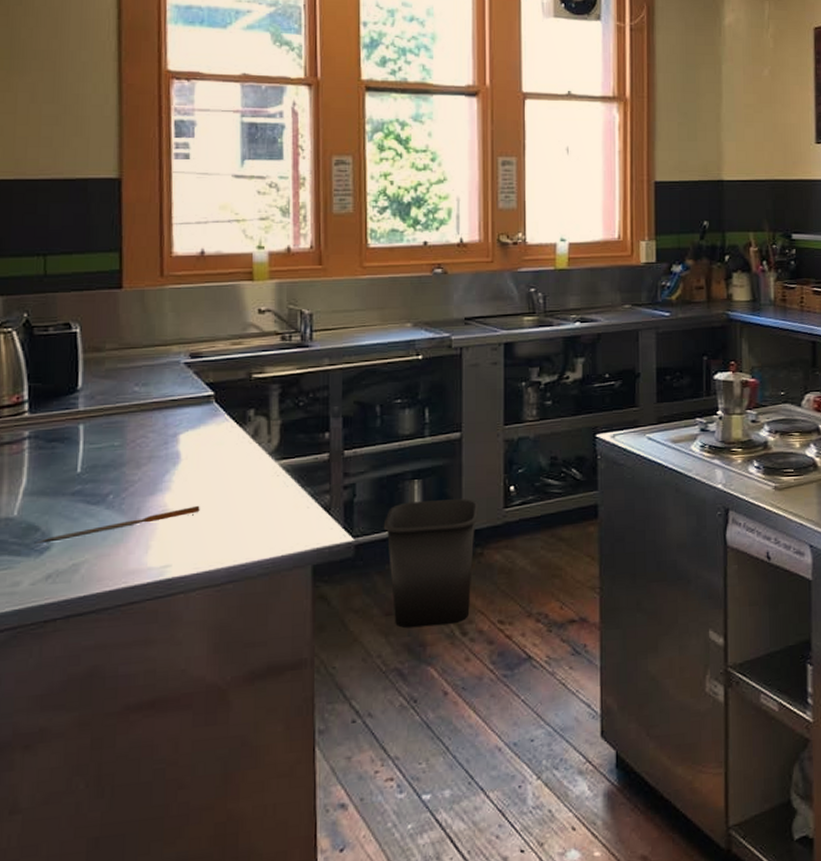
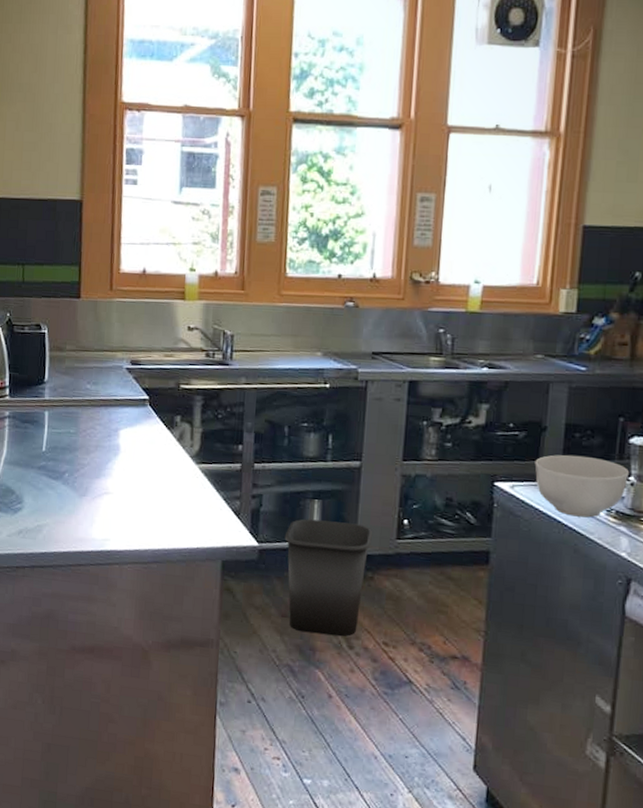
kitchen knife: present [34,505,200,544] -> none [11,492,134,505]
bowl: none [632,397,717,457] -> present [534,454,630,518]

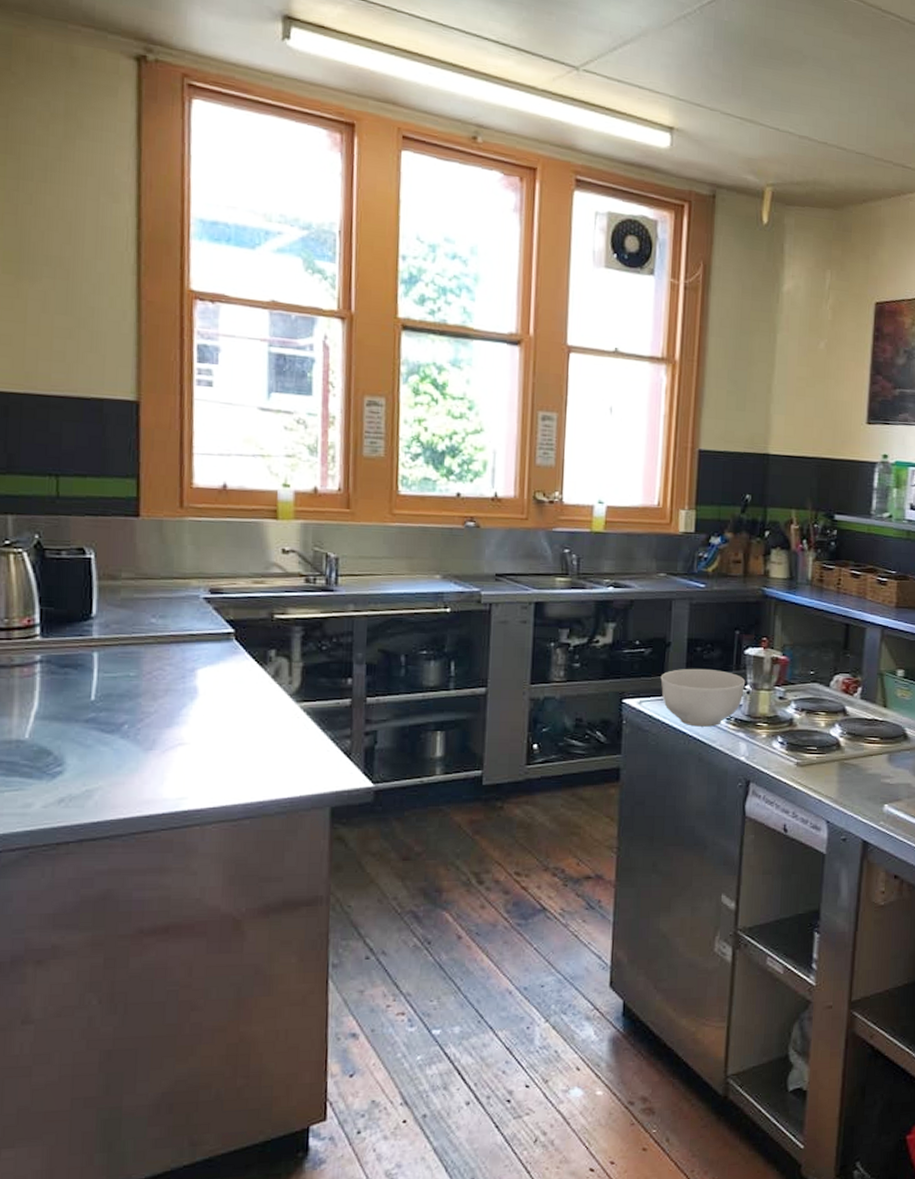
waste bin: present [284,518,373,637] -> none [404,753,502,874]

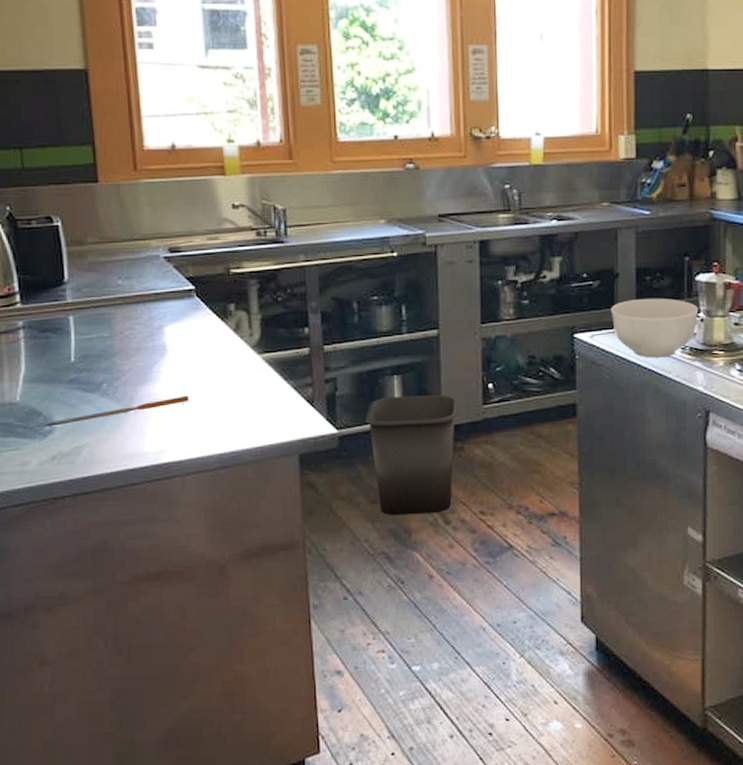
kitchen knife: none [46,741,218,767] -> present [38,395,189,427]
waste bin: none [404,753,502,874] -> present [365,394,459,516]

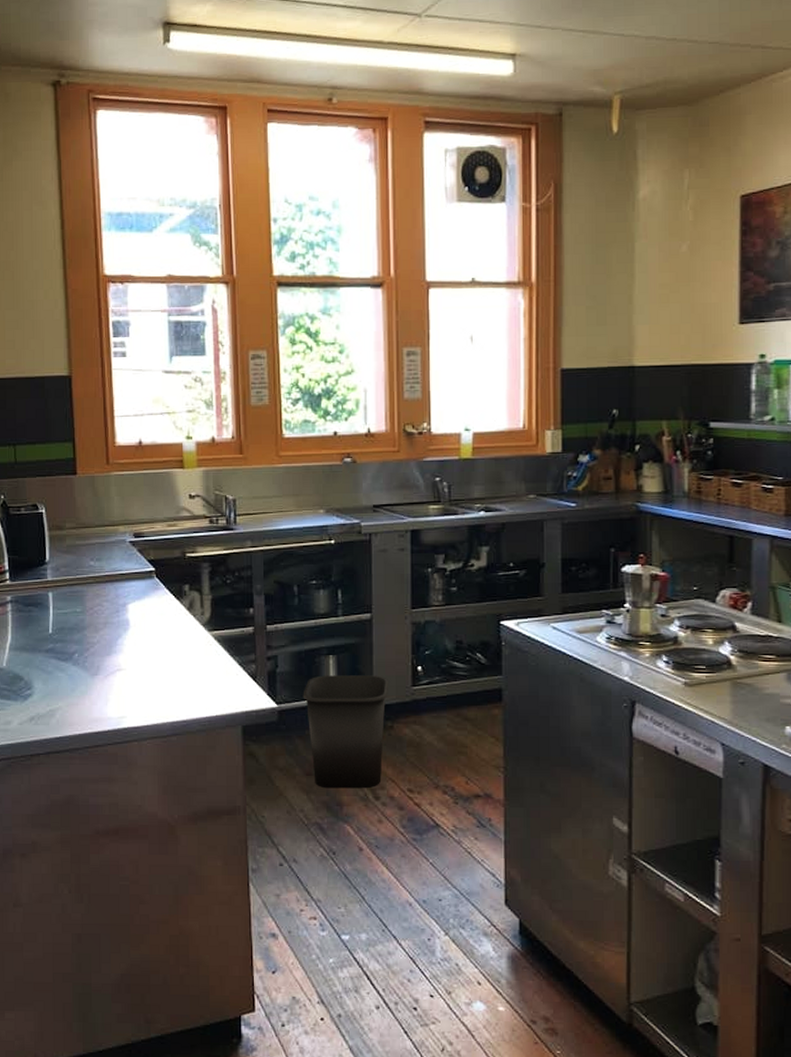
kitchen knife: present [38,395,189,427] -> none [20,667,147,691]
bowl: present [611,298,699,358] -> none [536,588,625,647]

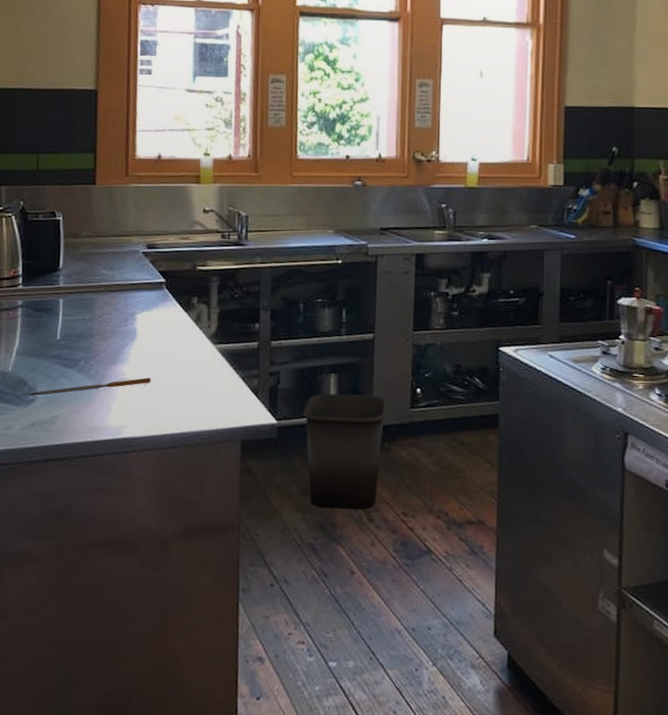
kitchen knife: none [20,667,147,691] -> present [23,377,151,396]

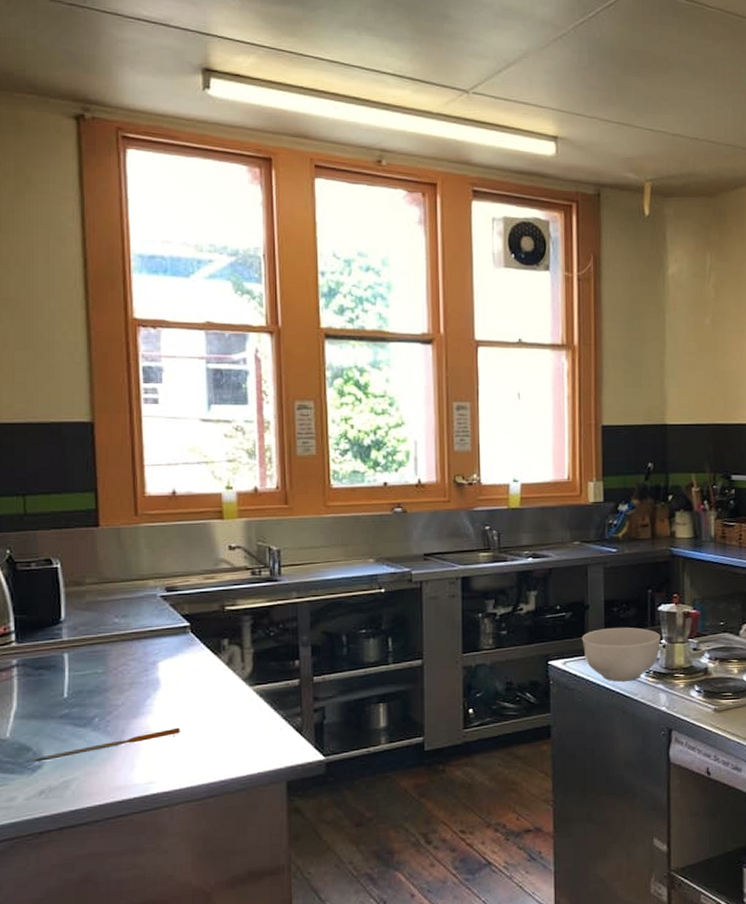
waste bin: present [302,393,388,510] -> none [352,720,441,838]
bowl: none [535,317,620,376] -> present [582,627,661,682]

